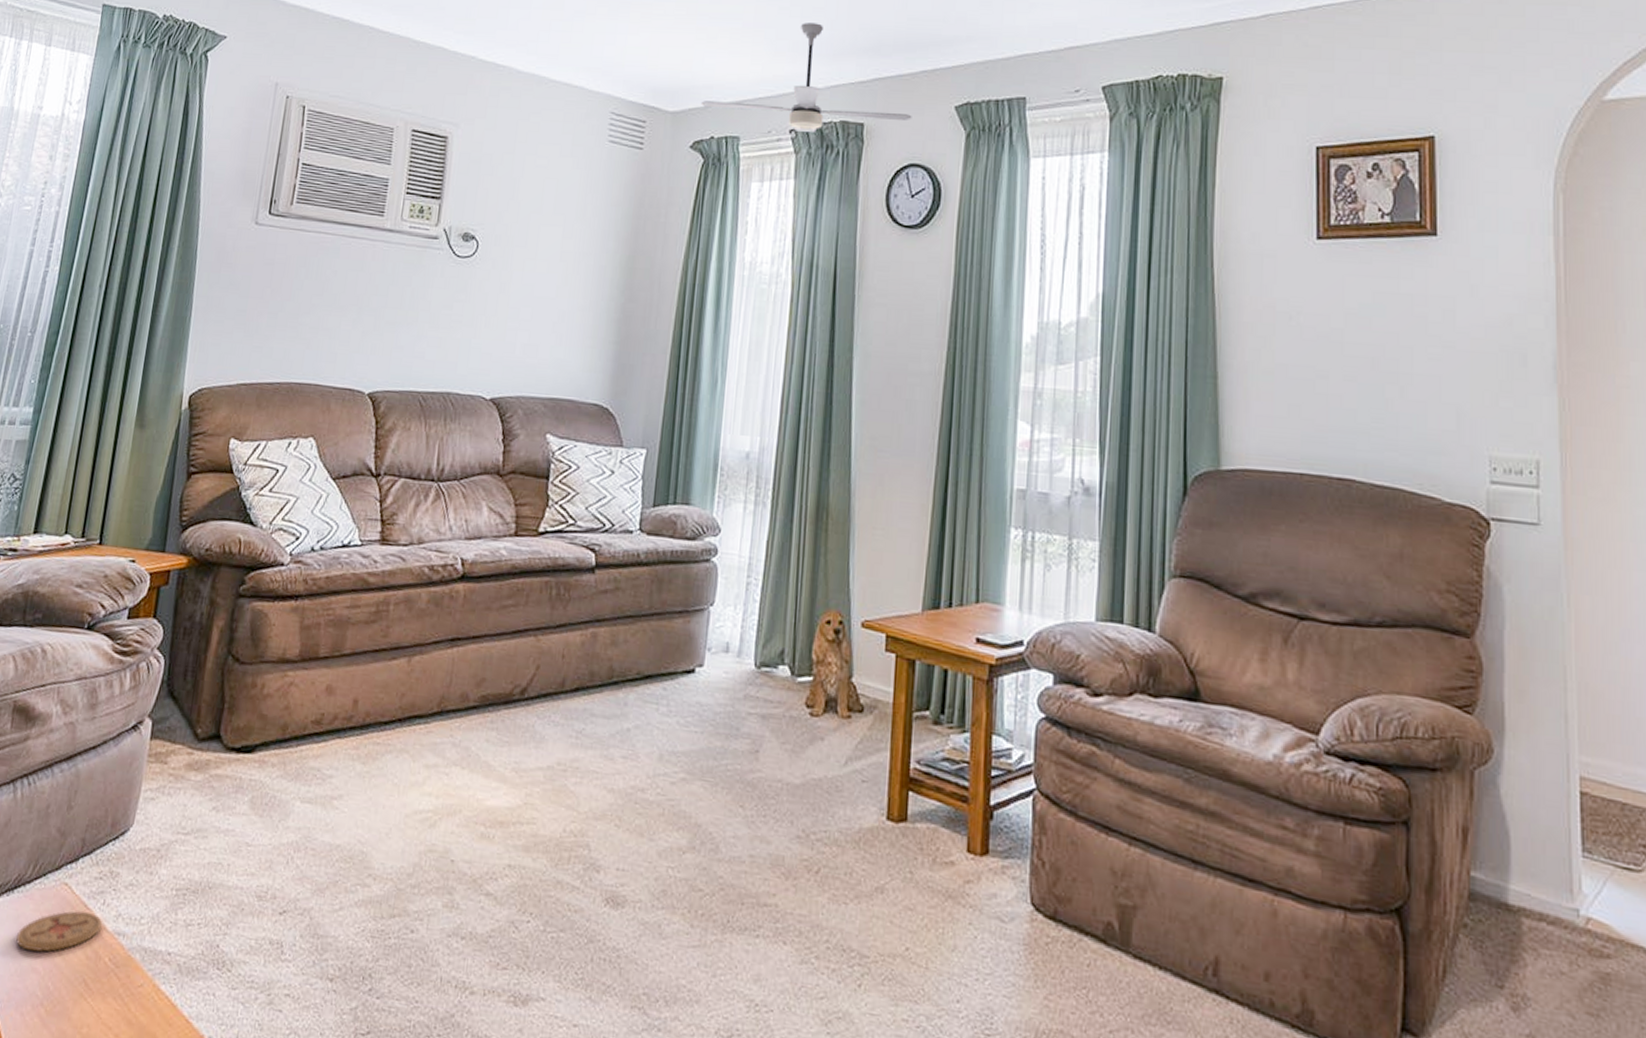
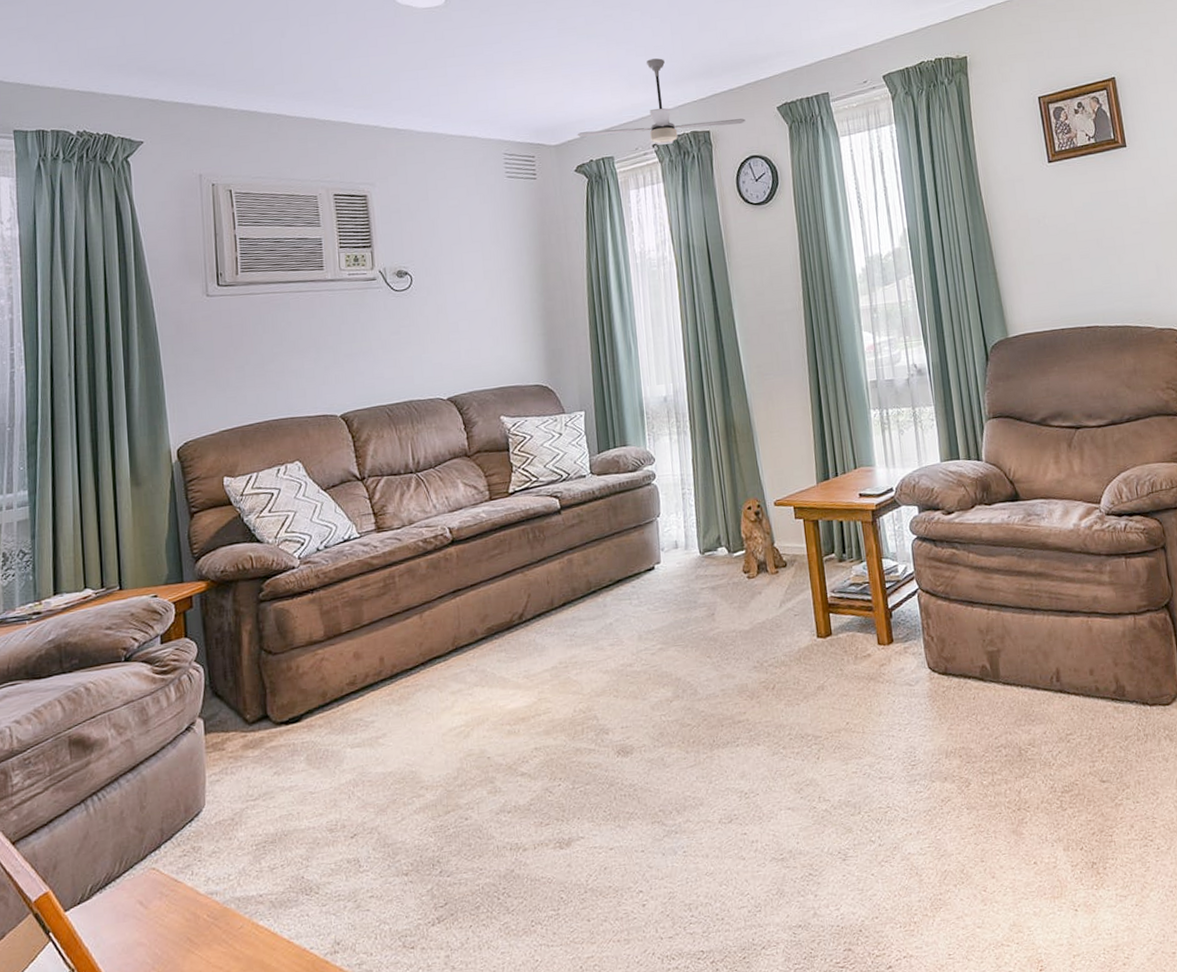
coaster: present [16,911,103,952] -> none [117,884,195,932]

